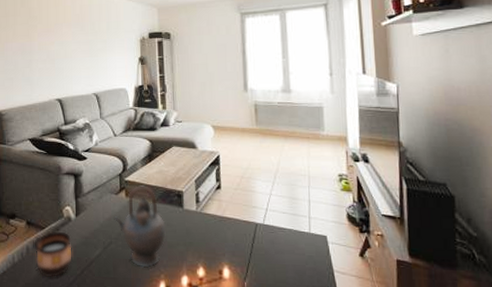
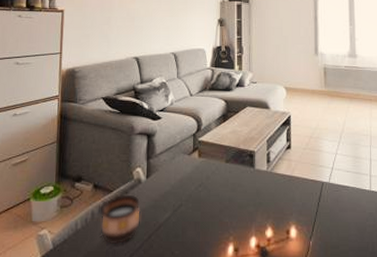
teapot: present [114,185,166,268] -> none [185,146,237,230]

